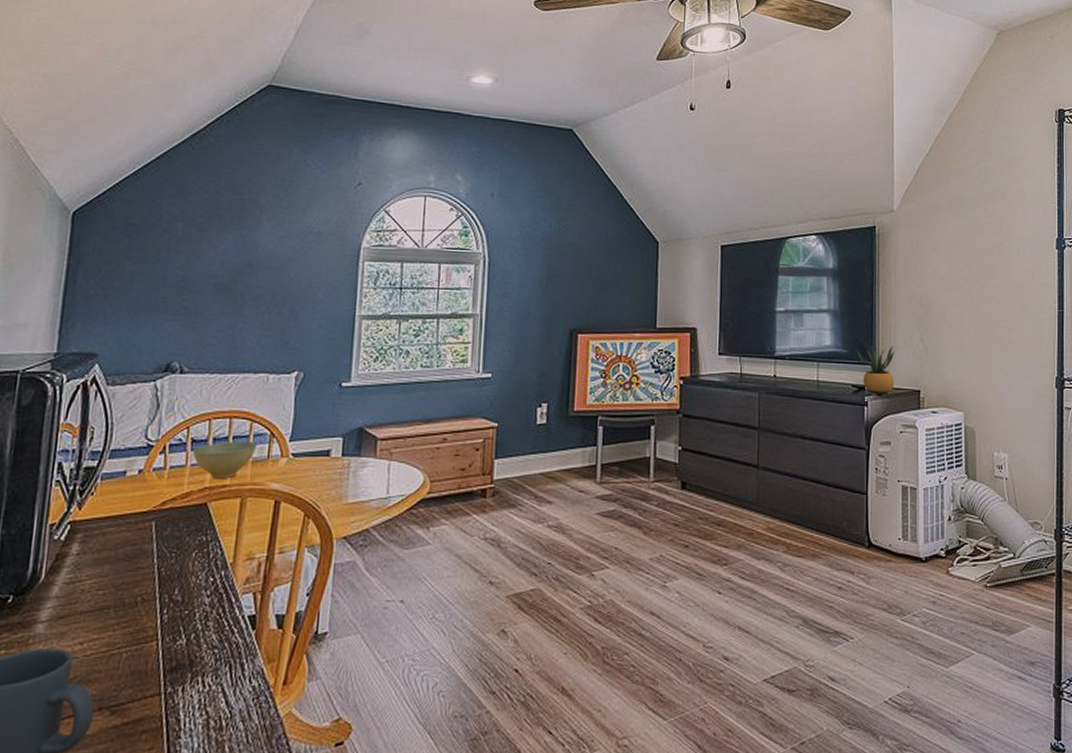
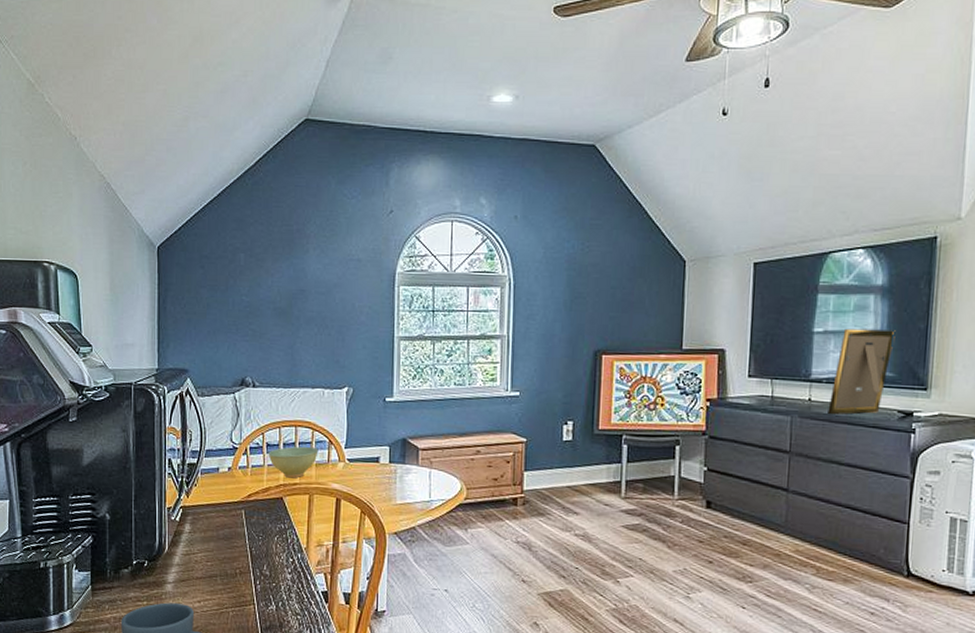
picture frame: none [791,308,846,391] -> present [828,328,896,415]
potted plant: present [856,345,895,395] -> none [905,368,952,422]

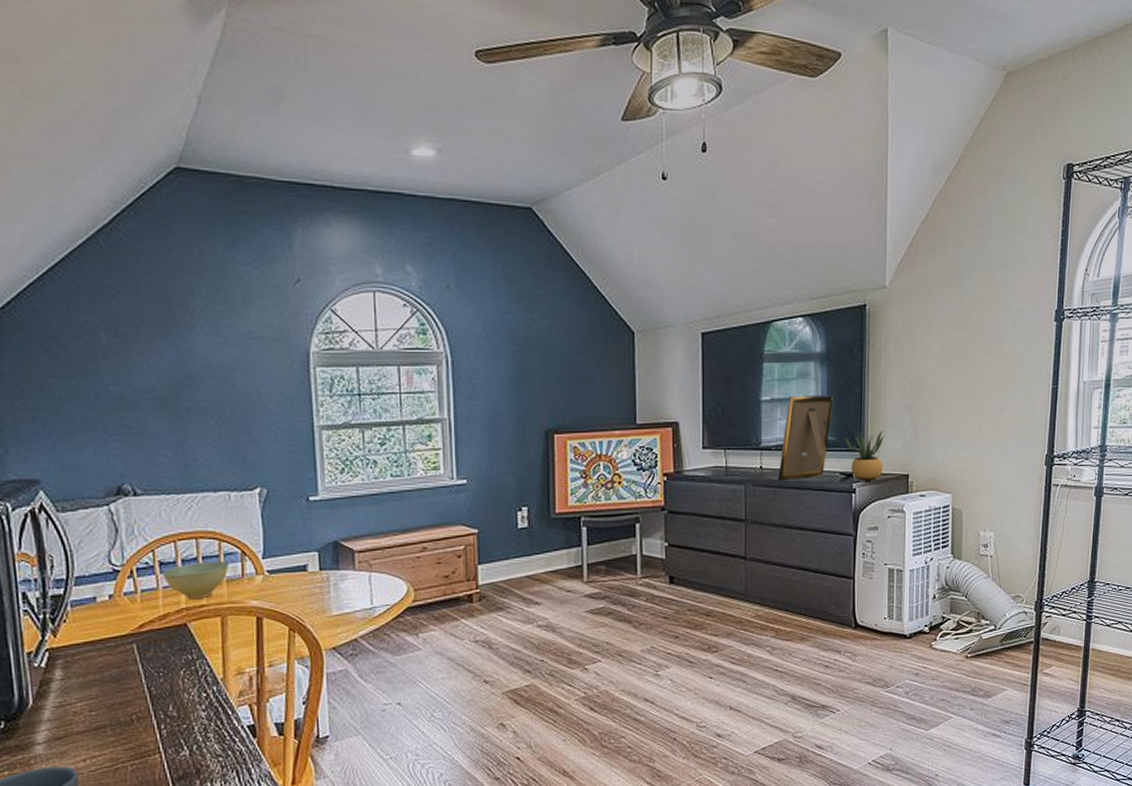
potted plant: none [905,368,952,422] -> present [845,431,884,481]

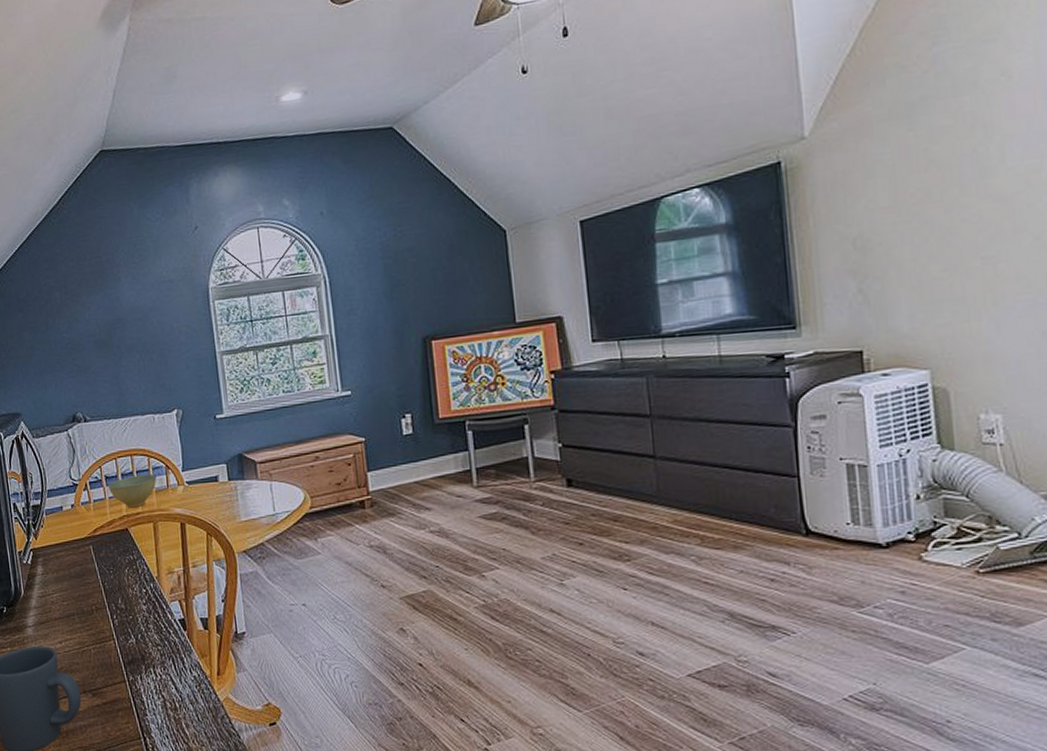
picture frame: present [778,396,834,481] -> none [686,269,750,370]
potted plant: present [845,431,884,481] -> none [768,302,826,363]

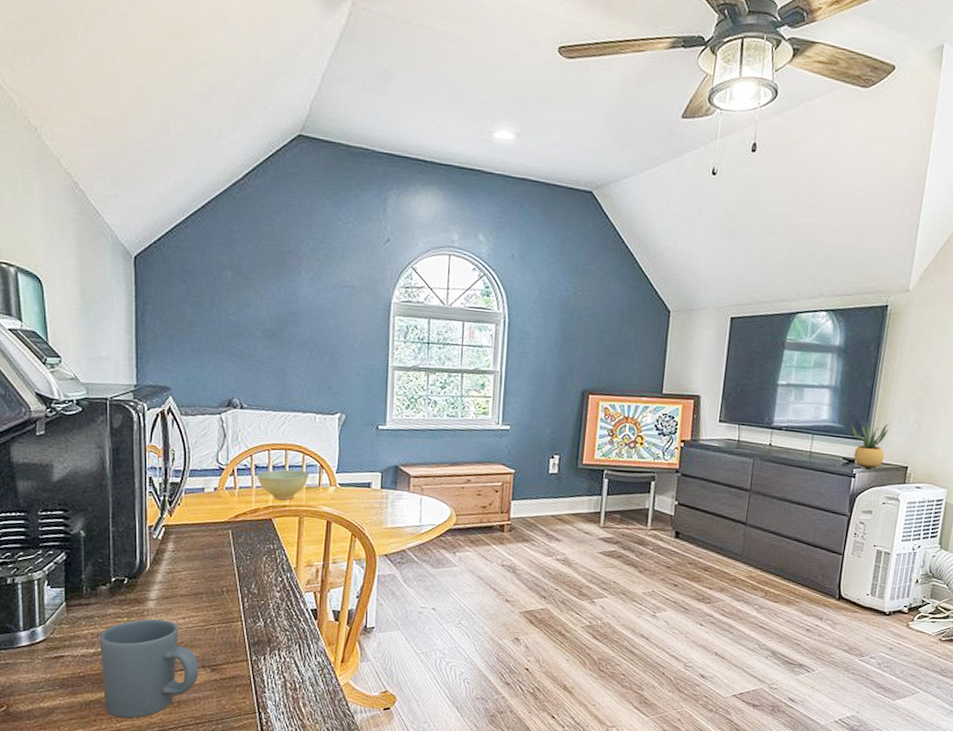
potted plant: none [768,302,826,363] -> present [851,421,889,469]

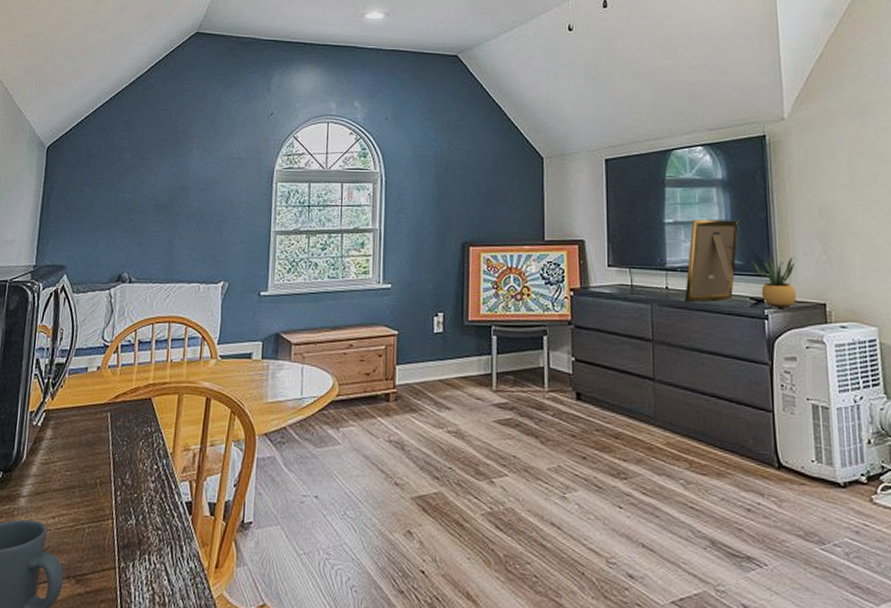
bowl: present [256,469,309,501] -> none [139,343,191,377]
picture frame: none [785,382,847,460] -> present [685,219,739,303]

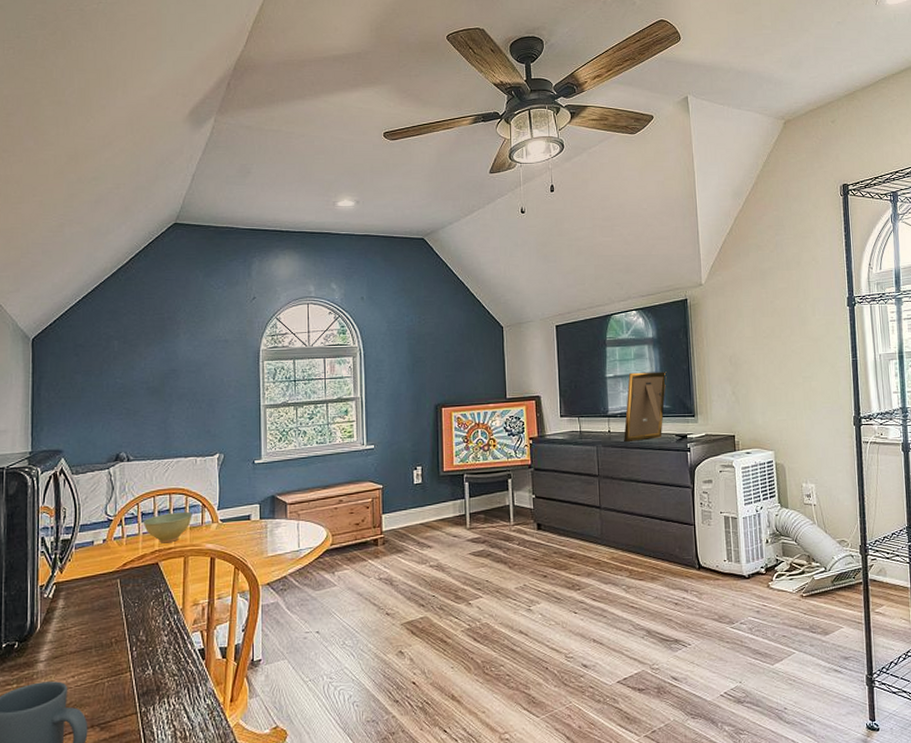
bowl: none [139,343,191,377] -> present [143,511,192,543]
potted plant: present [752,256,797,308] -> none [677,399,713,442]

